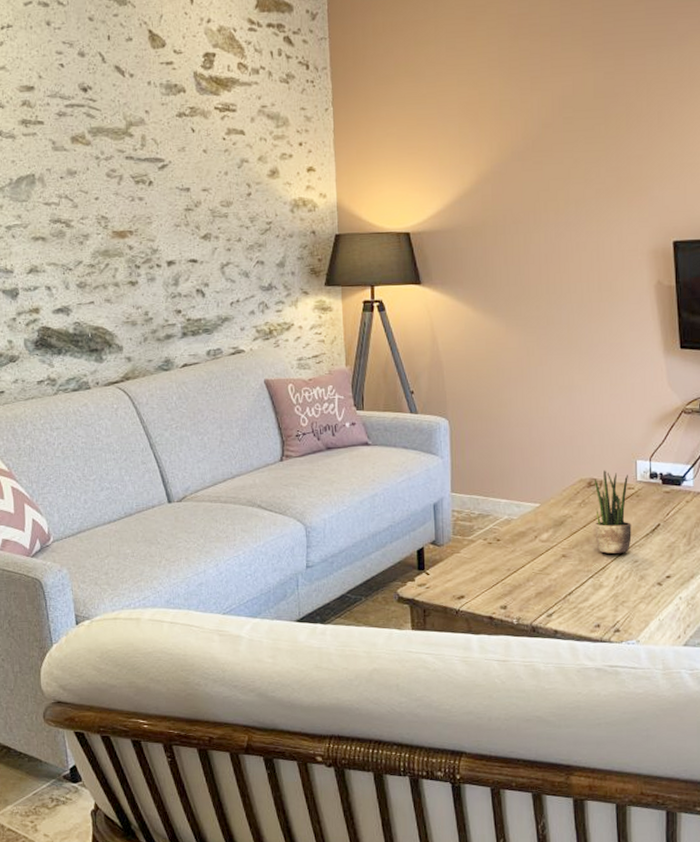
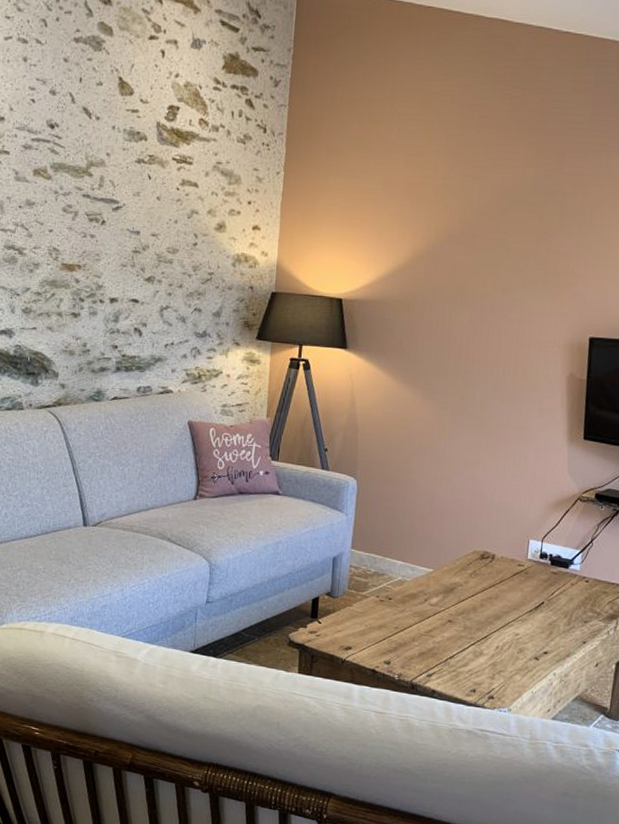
potted plant: present [594,469,632,554] -> none [481,544,520,625]

